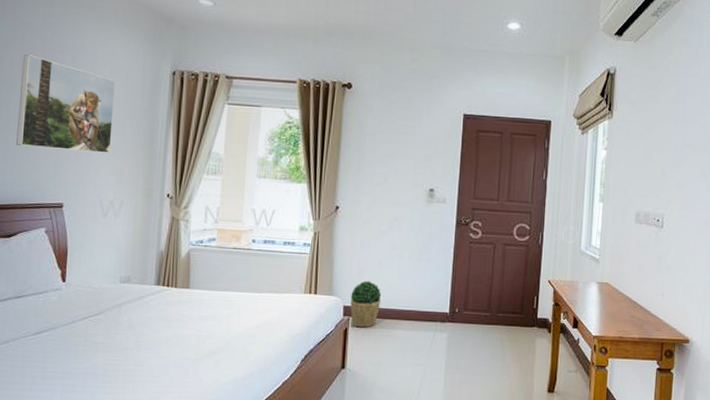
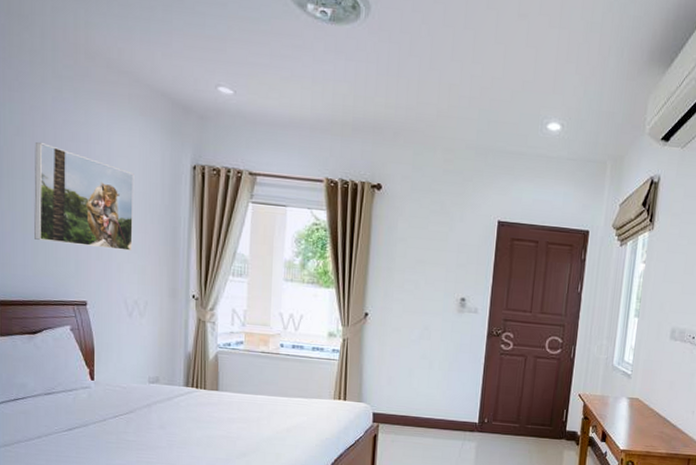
potted plant: present [350,281,382,328] -> none [379,388,411,435]

